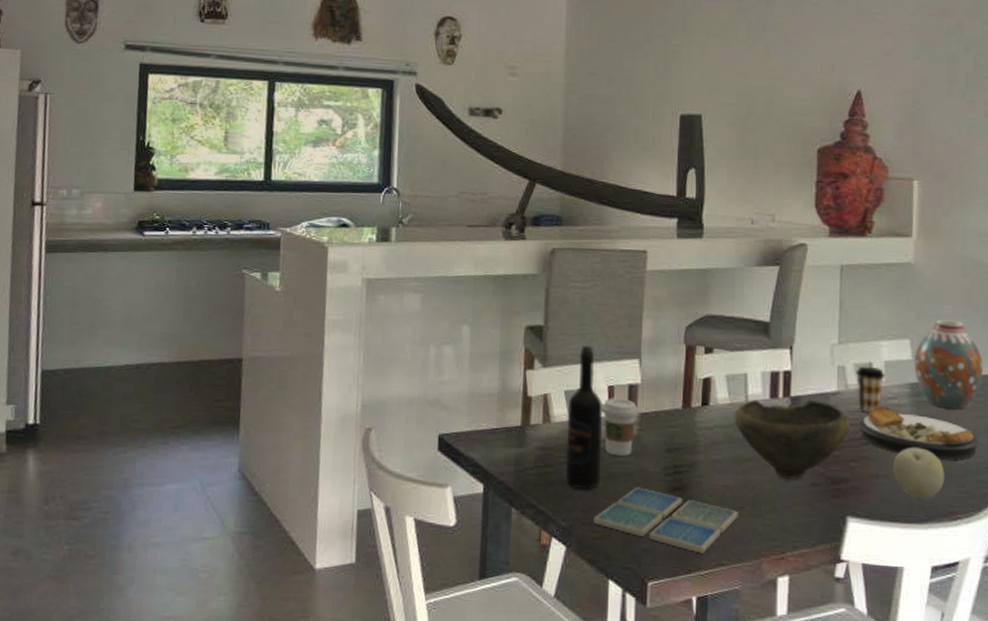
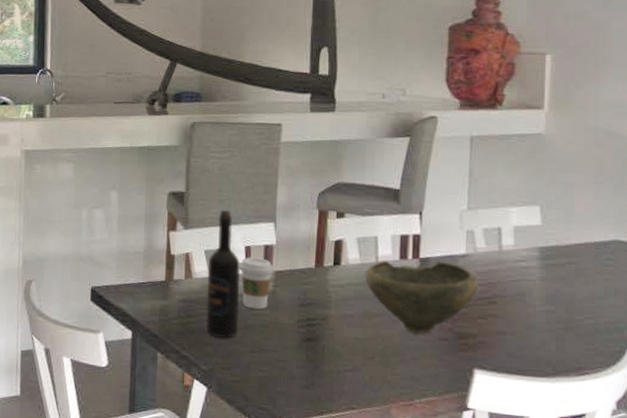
drink coaster: present [593,487,738,554] -> none [232,337,368,398]
coffee cup: present [855,366,885,413] -> none [484,230,514,274]
plate: present [858,406,980,460] -> none [486,268,609,320]
fruit: present [892,448,945,500] -> none [520,307,573,356]
vase: present [914,319,984,409] -> none [543,187,615,272]

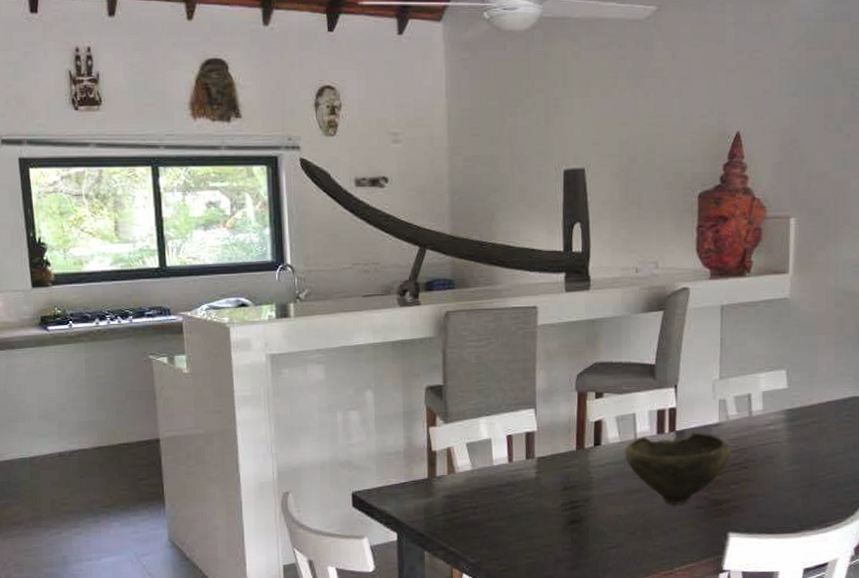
wine bottle: present [207,209,240,338] -> none [470,399,503,530]
coffee cup: present [238,257,274,310] -> none [501,446,536,498]

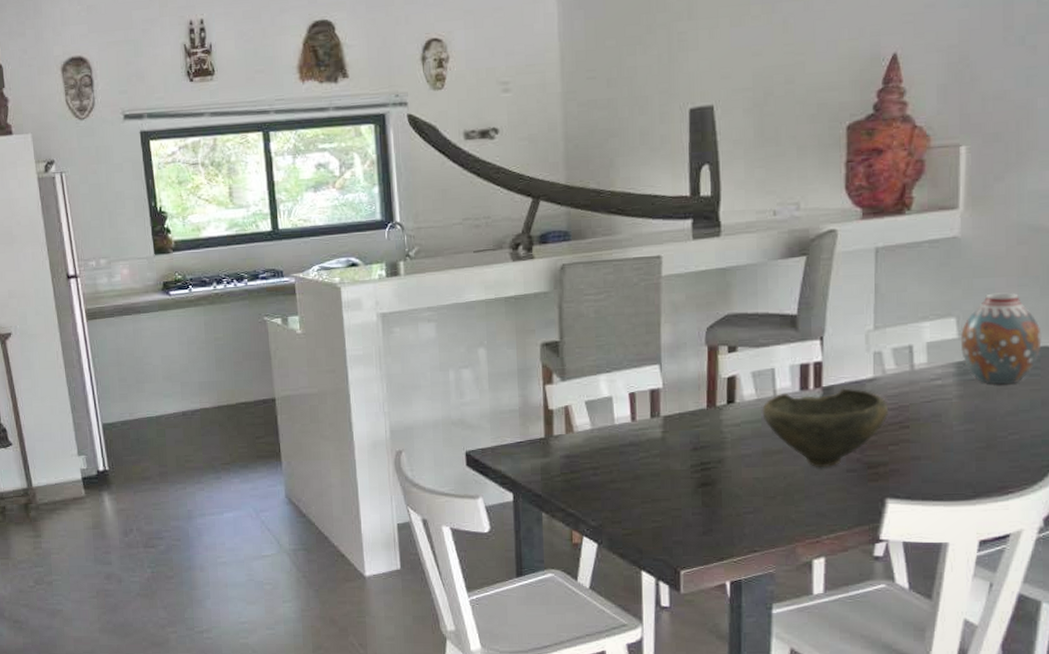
vase: none [789,348,853,430] -> present [960,292,1042,385]

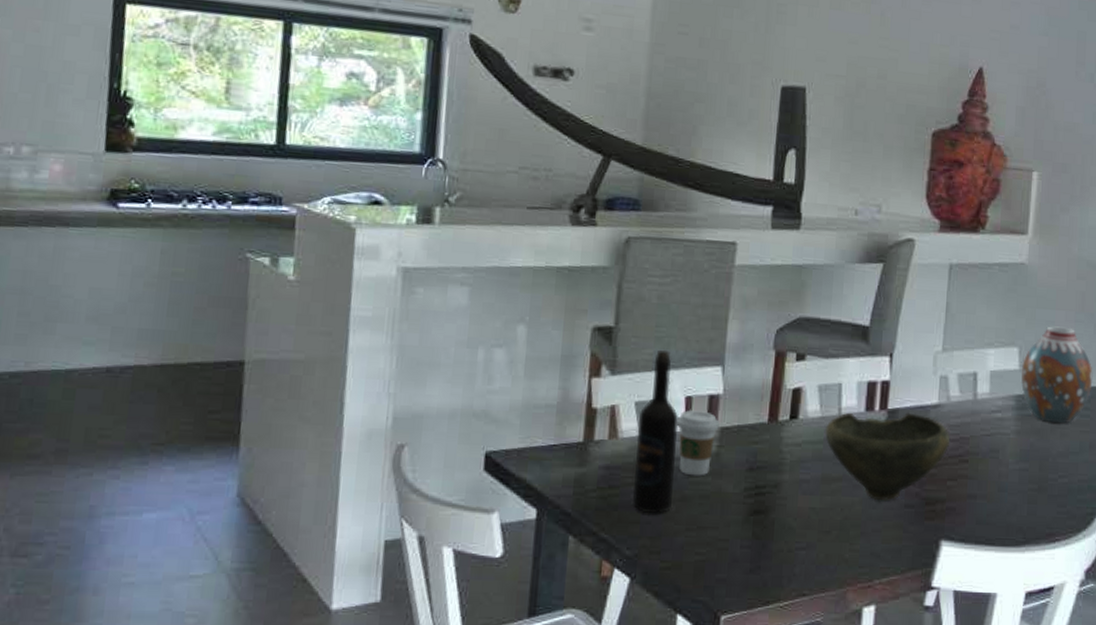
wine bottle: none [589,355,627,492] -> present [633,349,678,514]
coffee cup: none [623,404,662,458] -> present [676,410,720,476]

